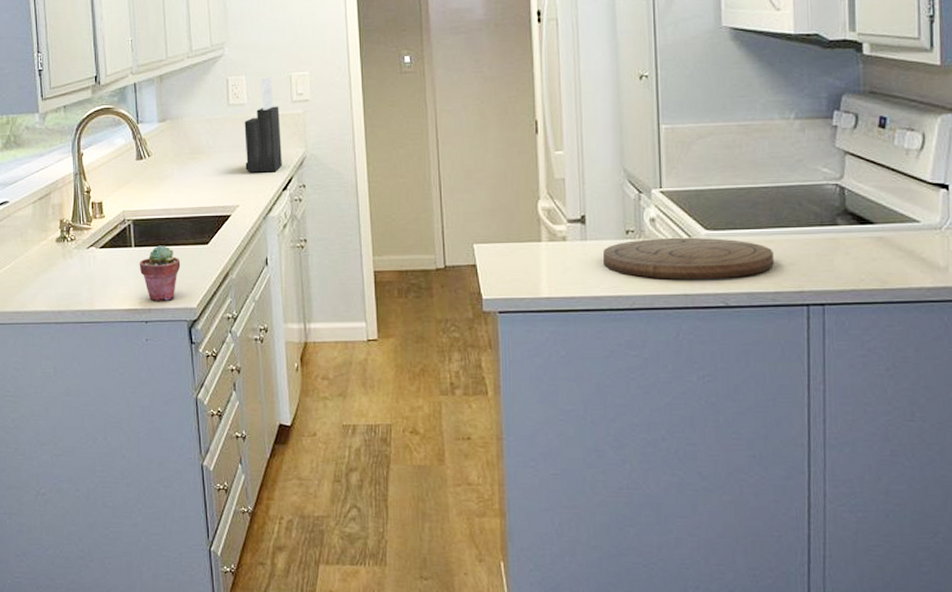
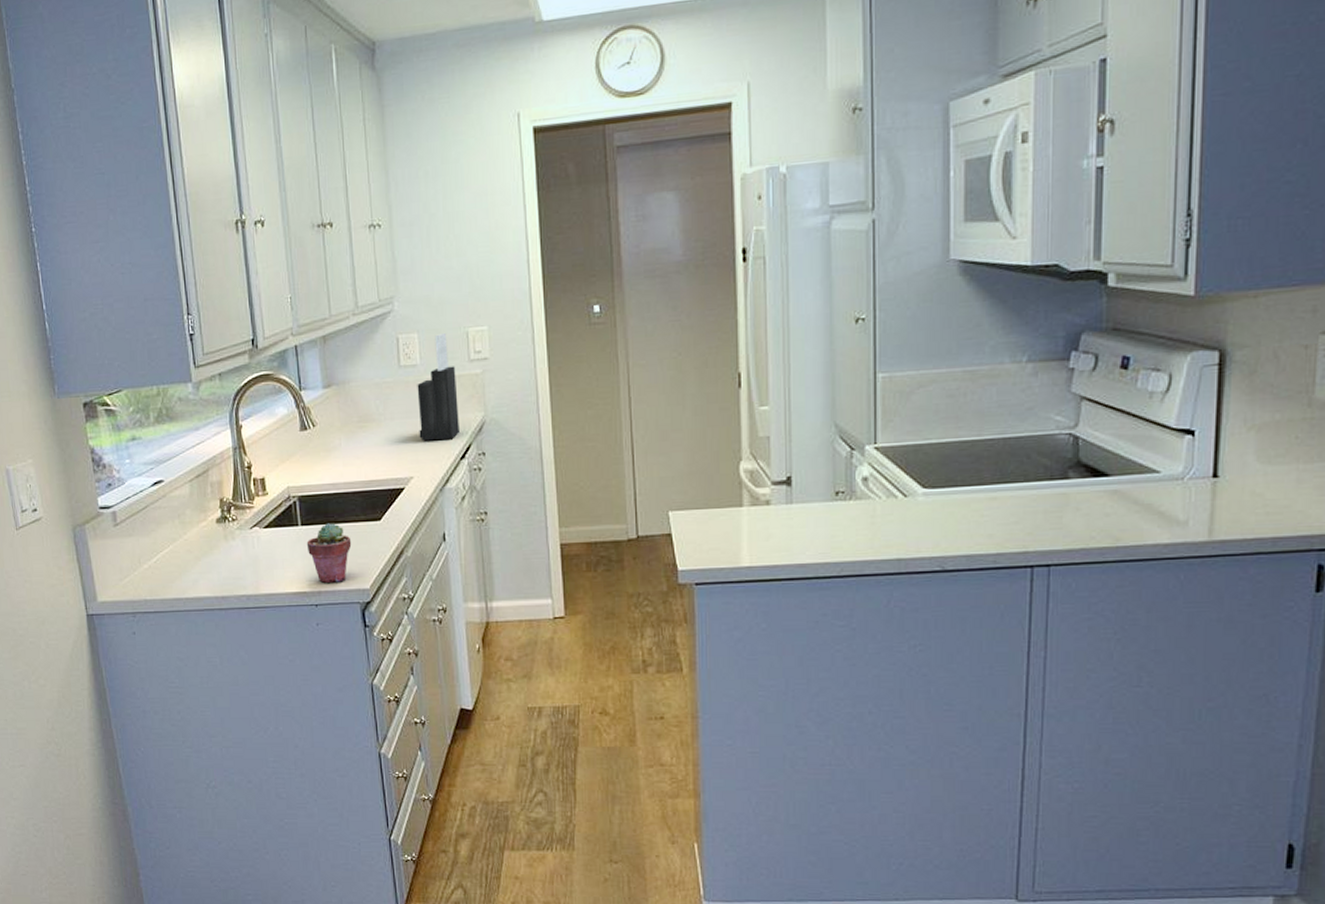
cutting board: present [603,237,774,279] -> none [810,496,997,543]

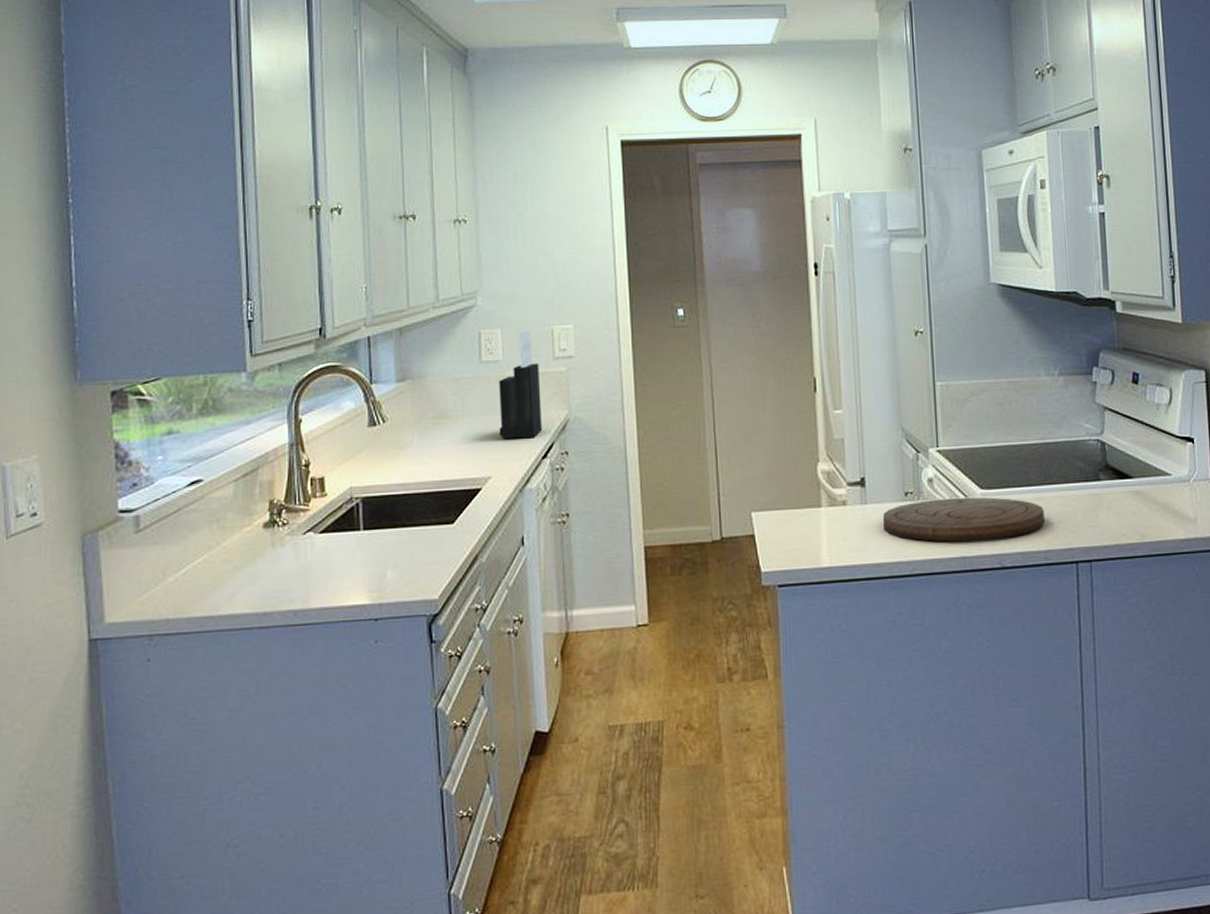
potted succulent: present [306,523,352,583] -> none [368,527,420,594]
cutting board: none [810,496,997,543] -> present [883,497,1045,542]

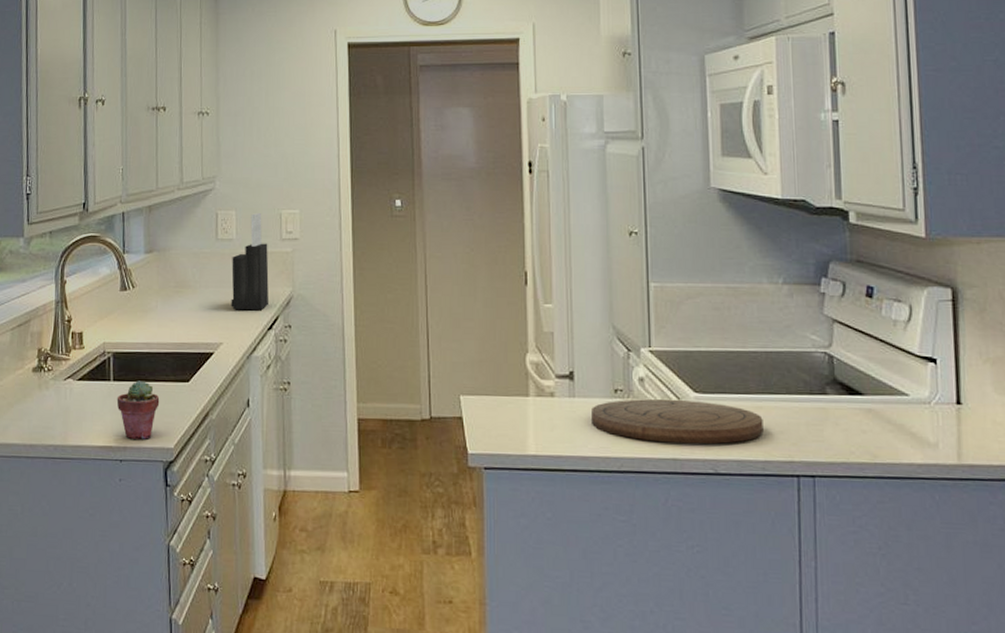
potted succulent: none [368,527,420,594] -> present [116,380,160,439]

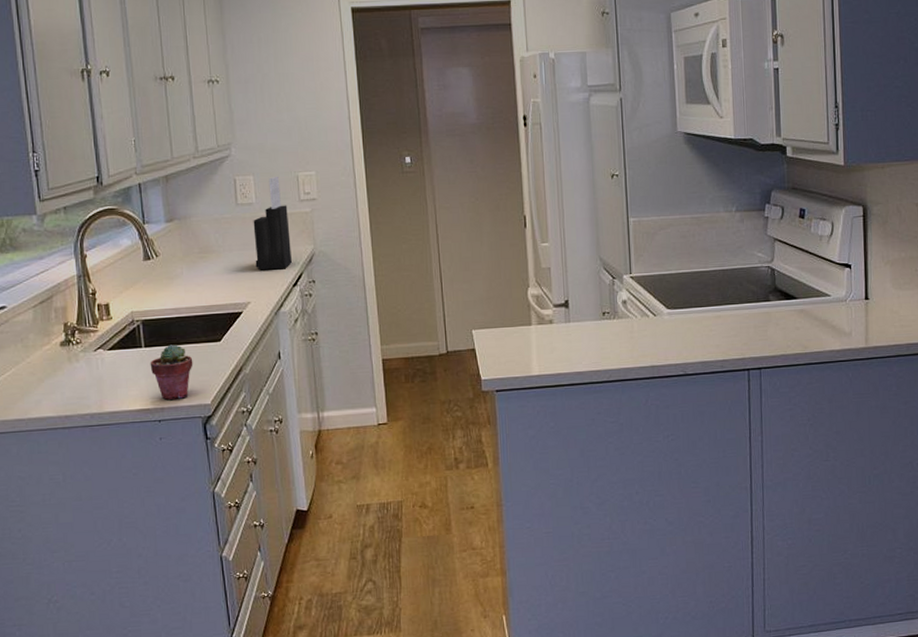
cutting board: present [592,398,764,445] -> none [584,316,722,354]

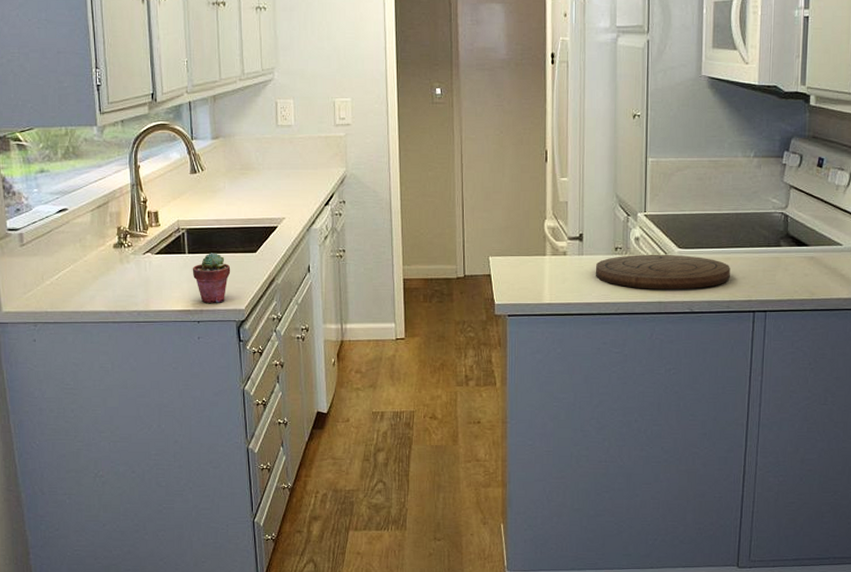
knife block: present [253,176,292,271] -> none [291,100,325,189]
cutting board: none [584,316,722,354] -> present [596,254,730,290]

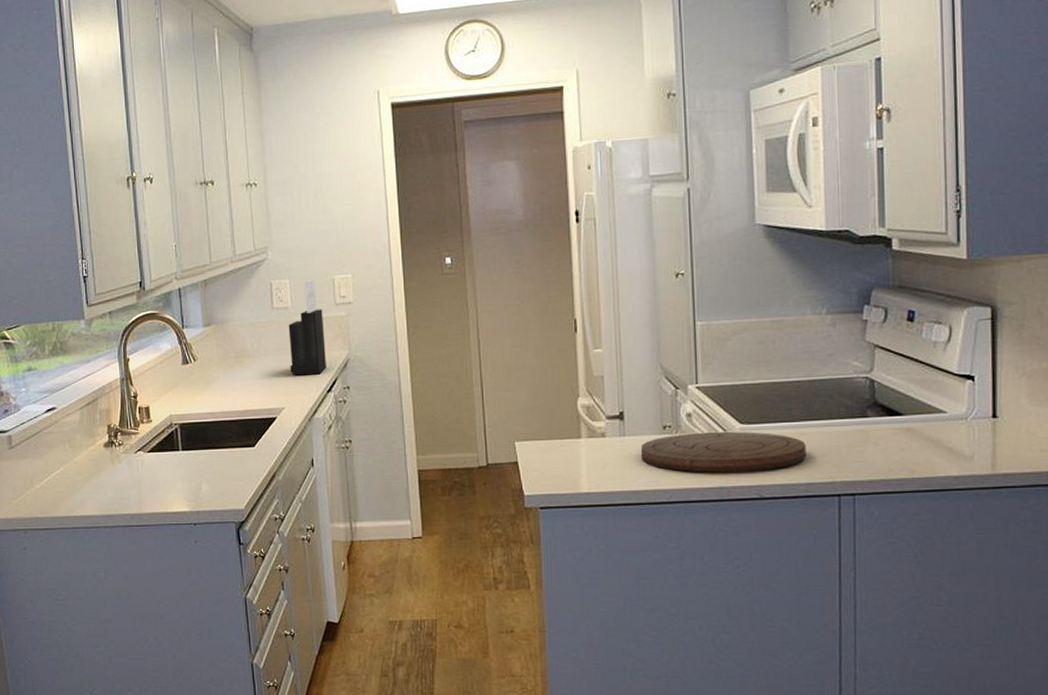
potted succulent: present [192,253,231,303] -> none [186,448,228,503]
knife block: none [291,100,325,189] -> present [288,279,326,376]

